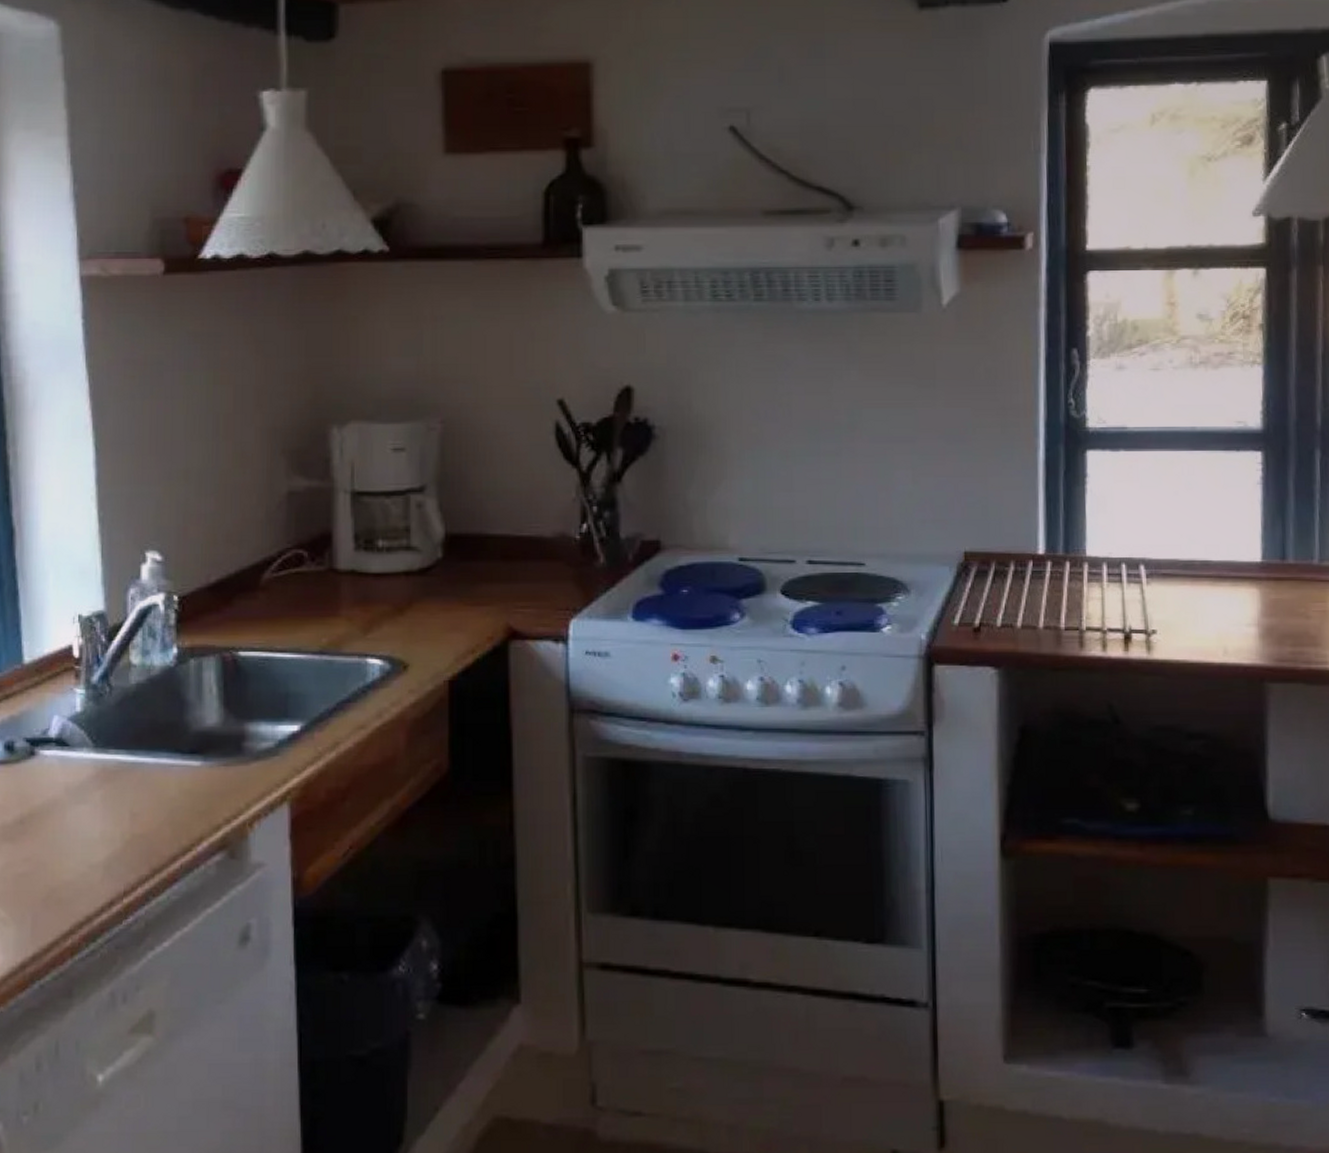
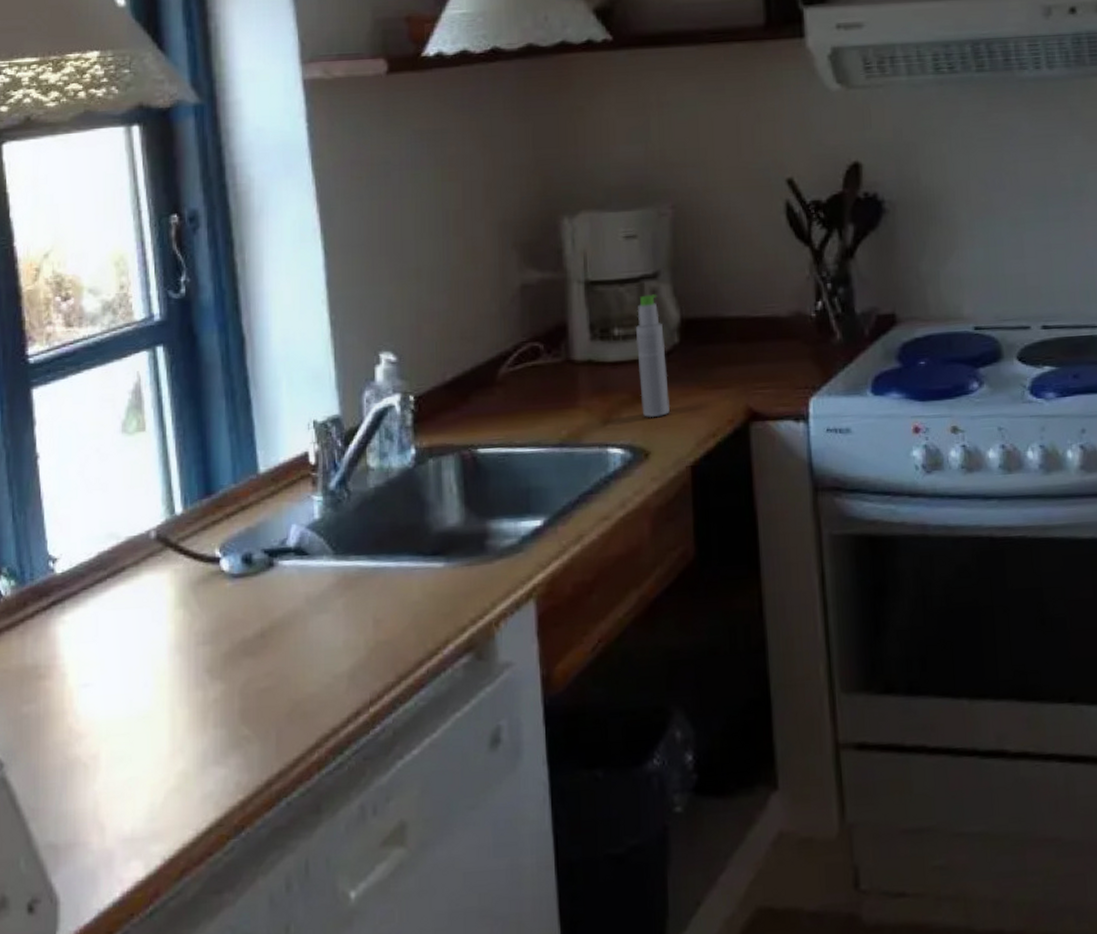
bottle: none [399,508,430,631] -> present [635,294,670,418]

